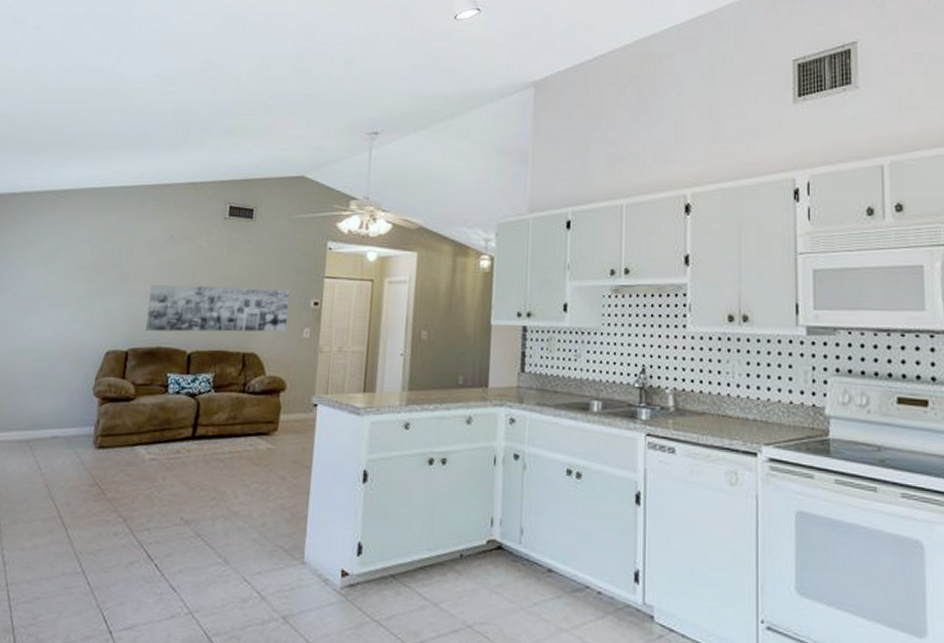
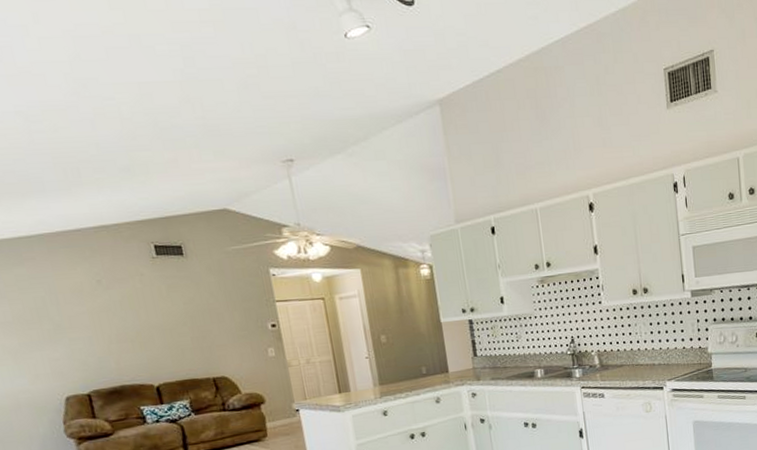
wall art: present [146,285,289,332] -> none [91,317,251,373]

